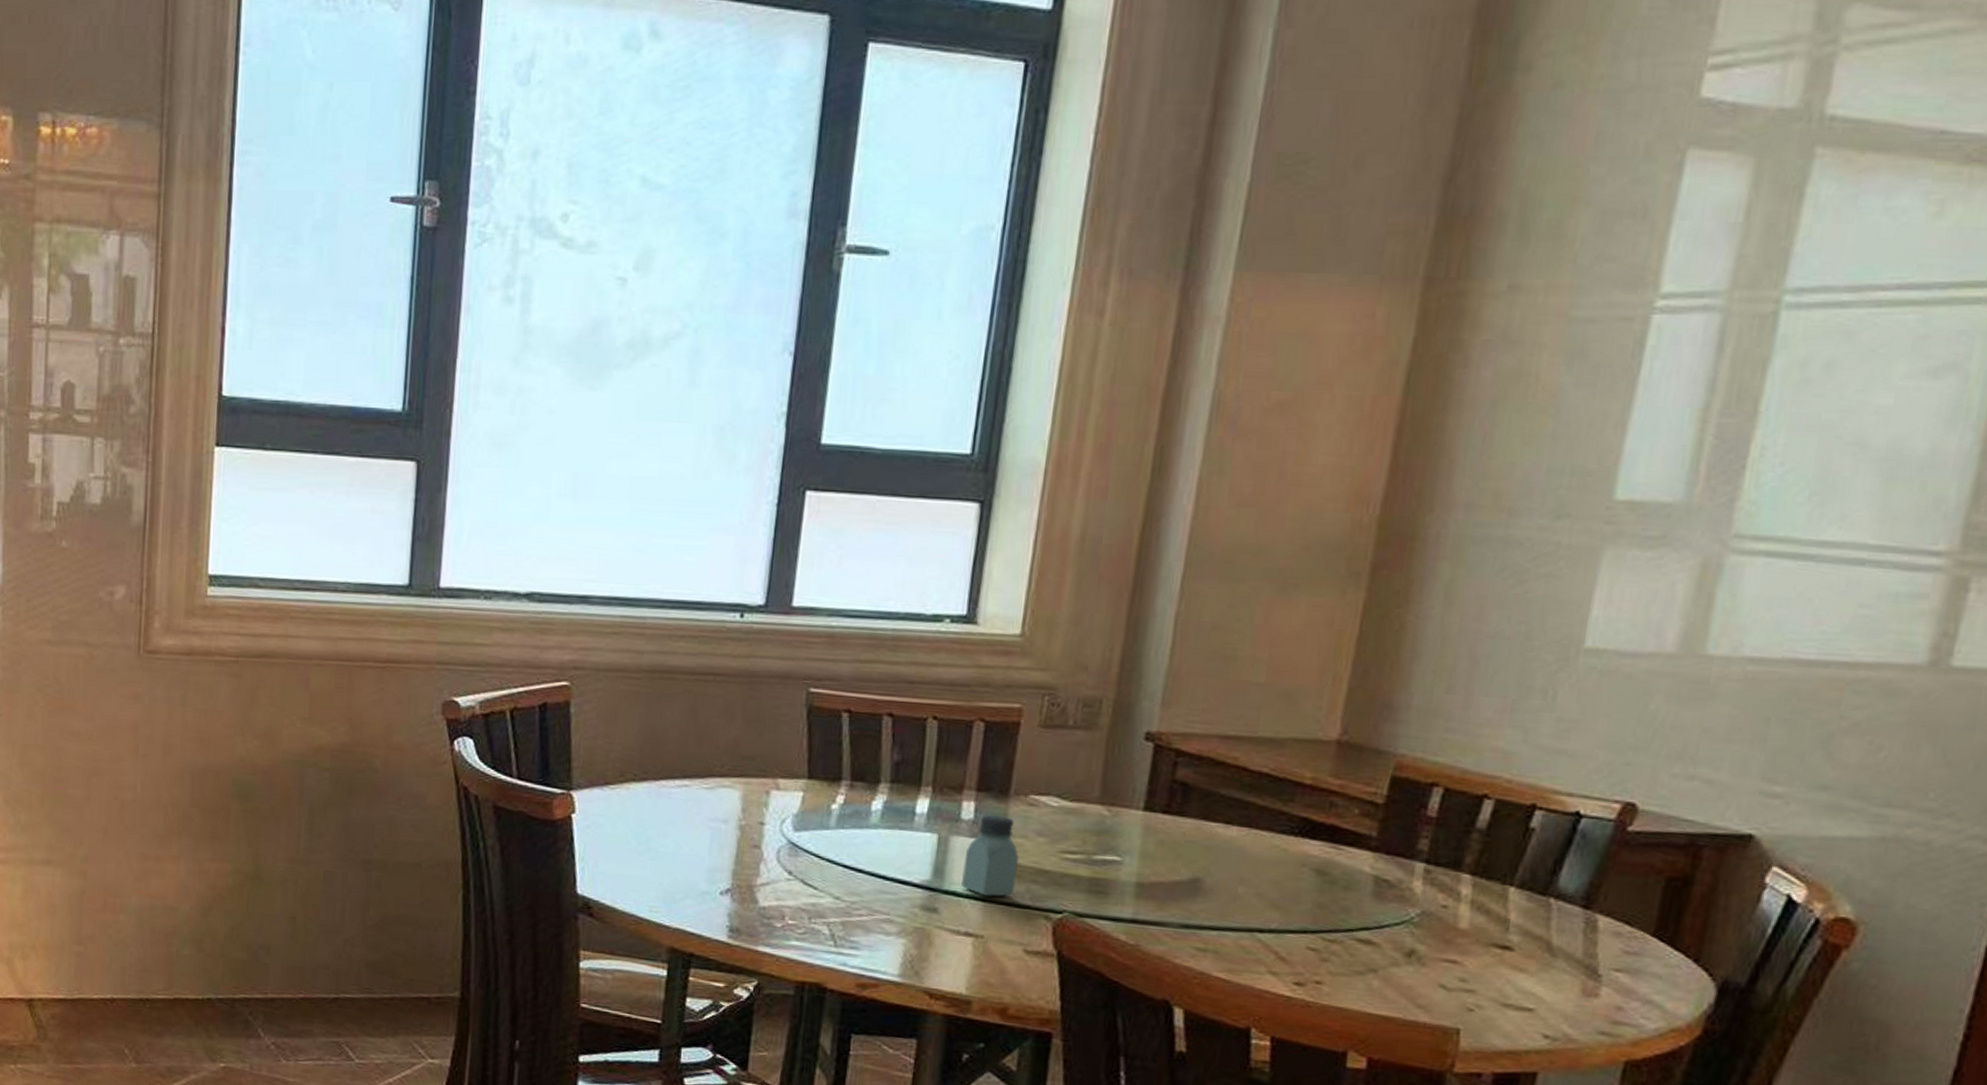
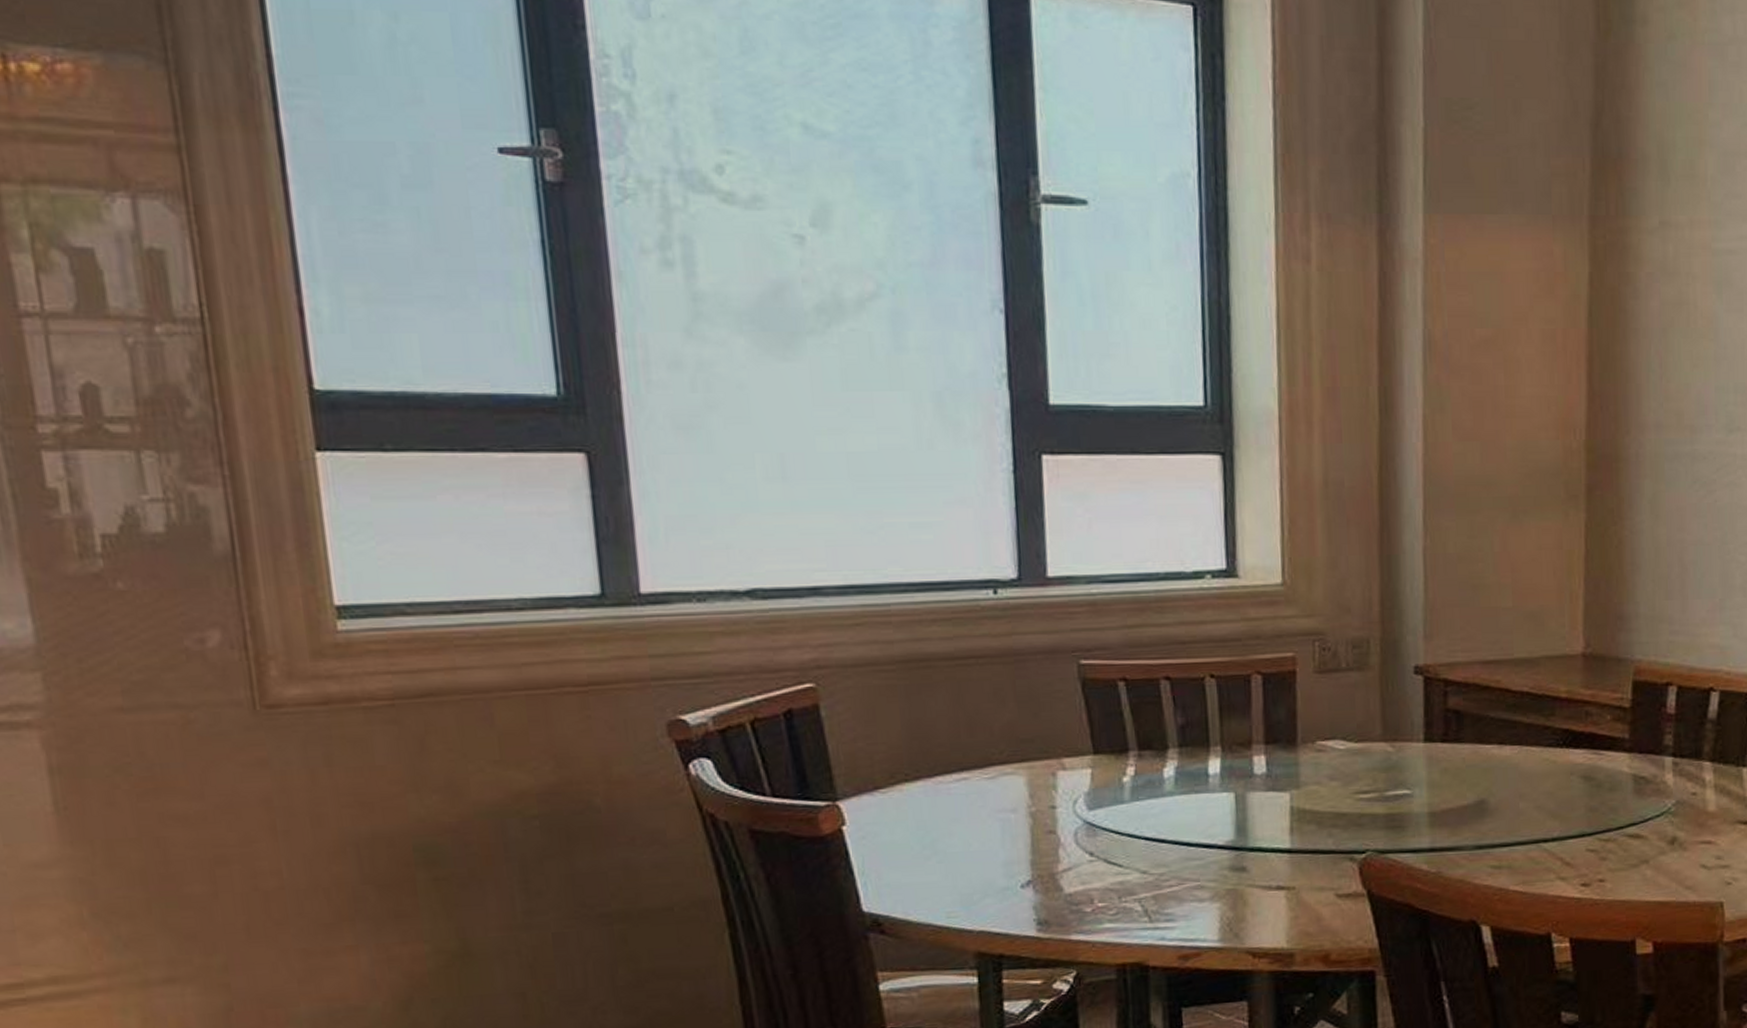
saltshaker: present [961,815,1019,897] -> none [1264,766,1318,848]

